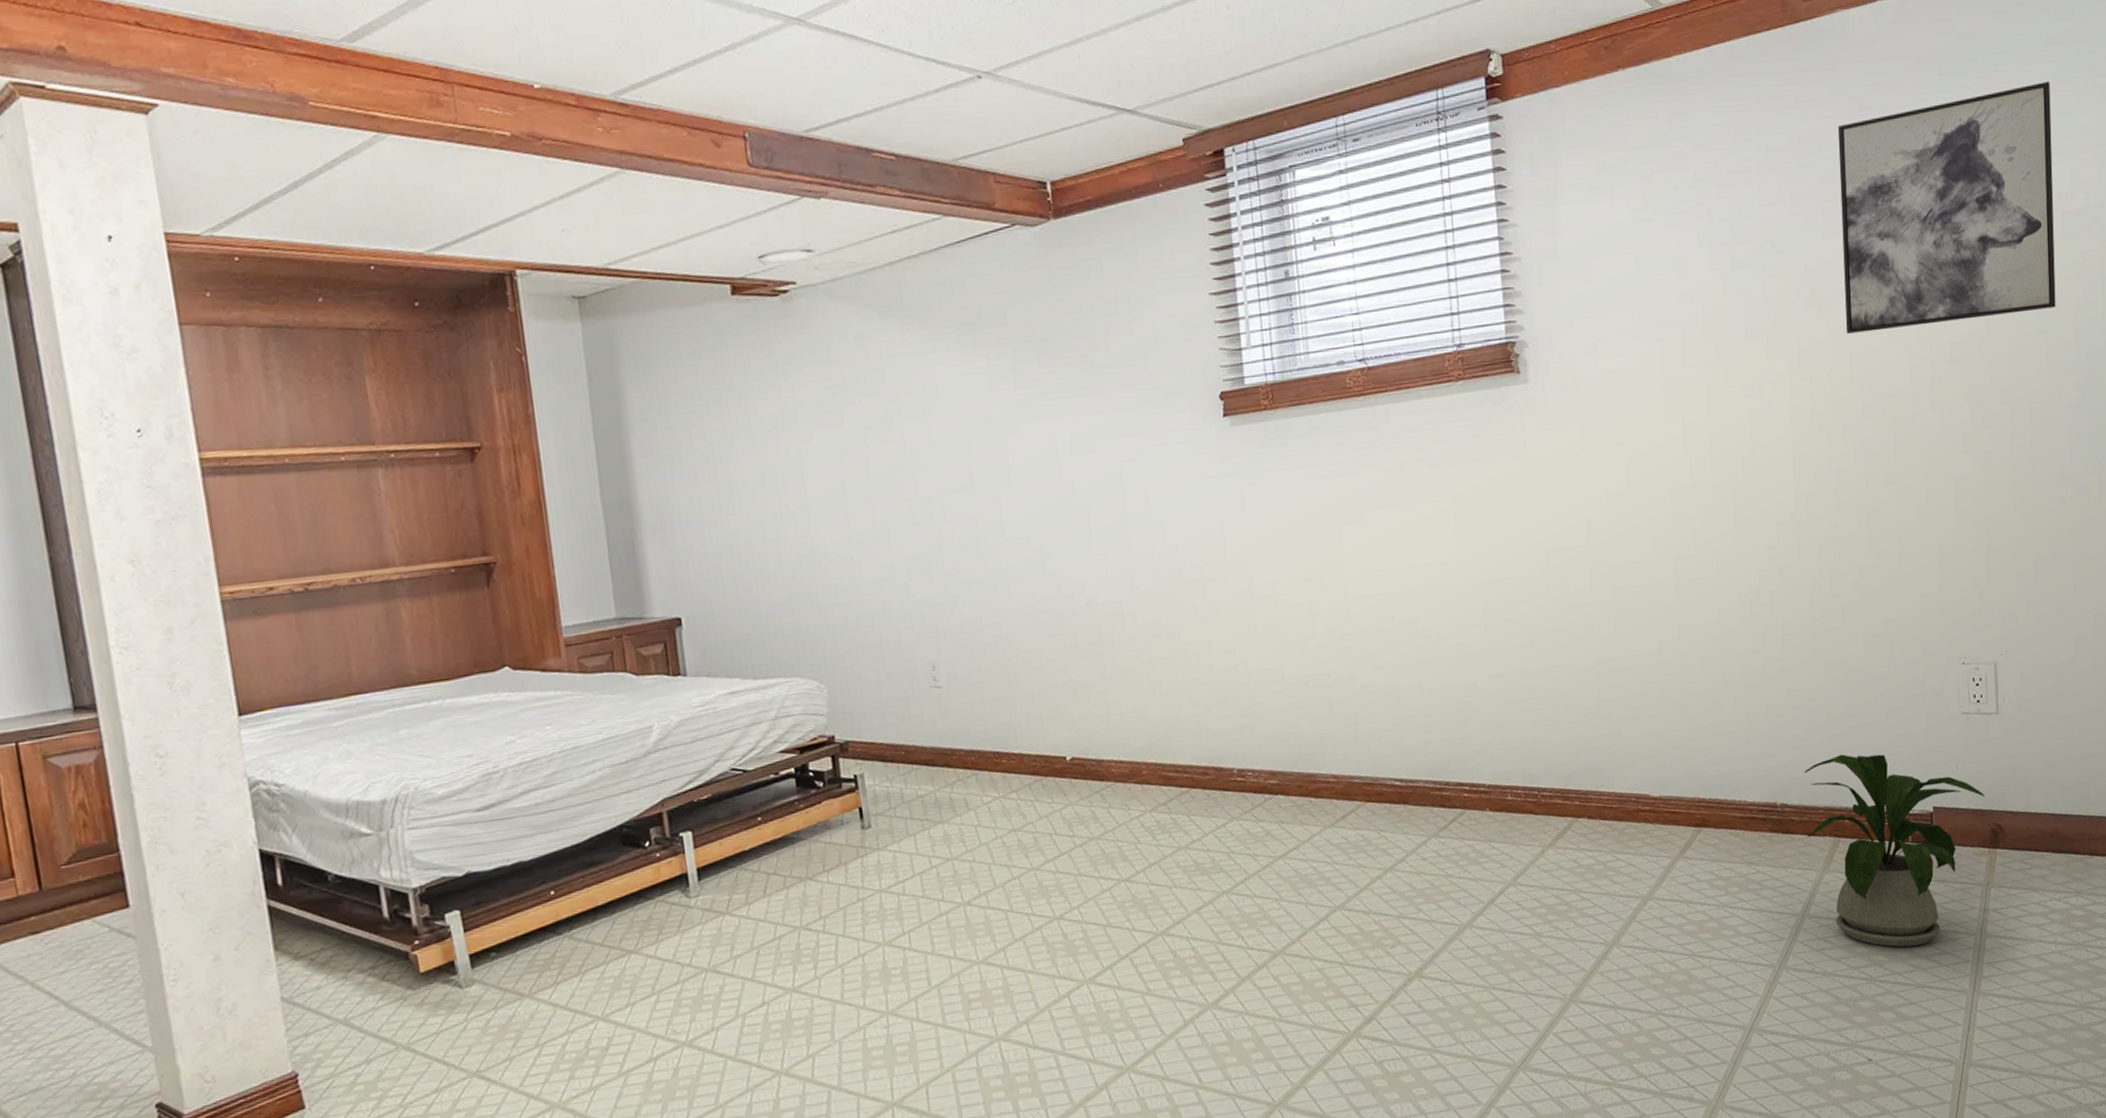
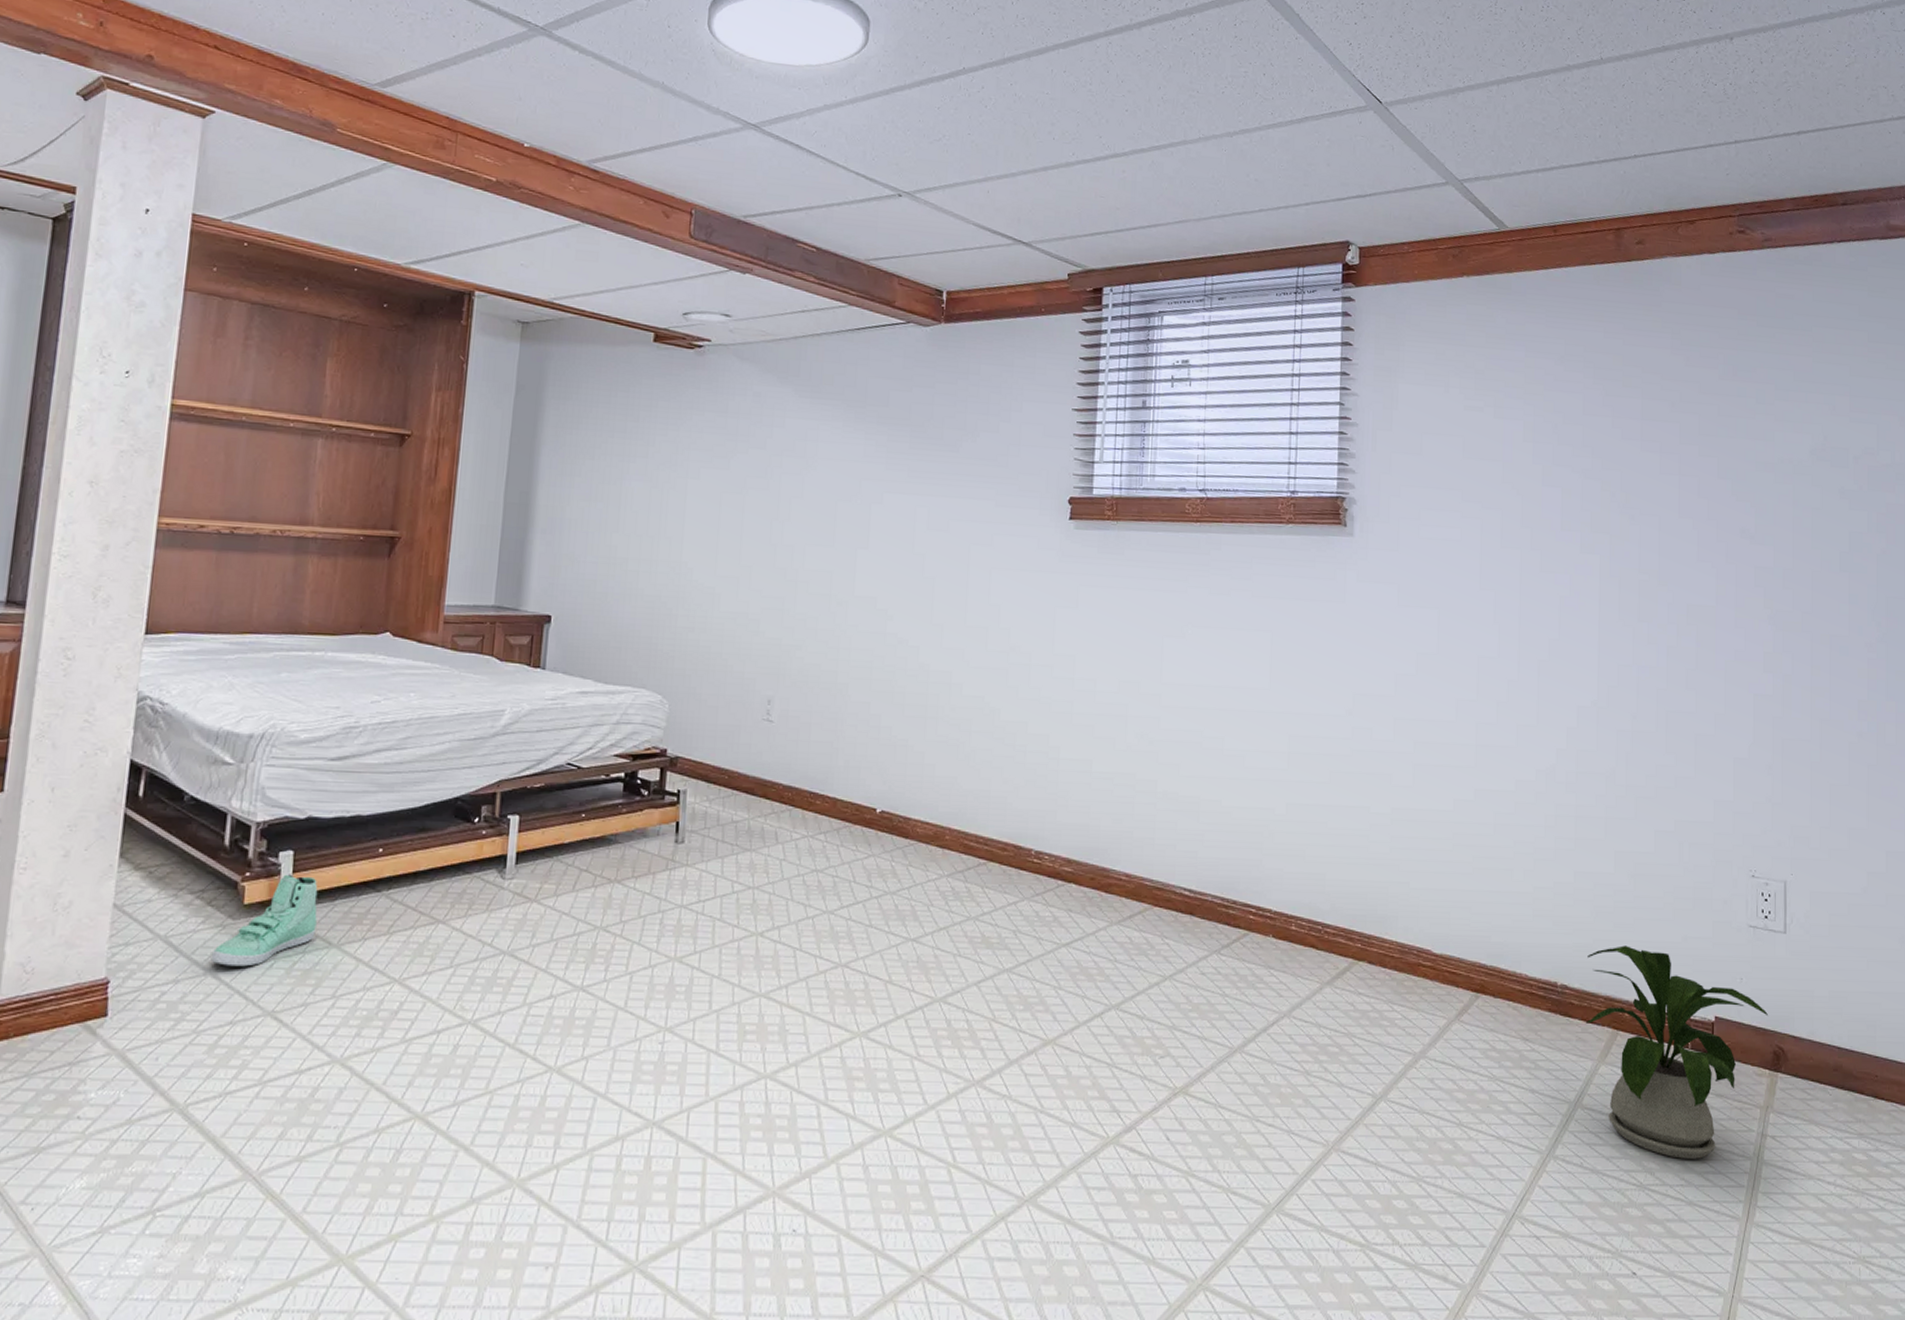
sneaker: none [398,932,504,1037] -> present [210,874,318,967]
wall art: present [1837,81,2056,334] -> none [1656,347,1861,551]

